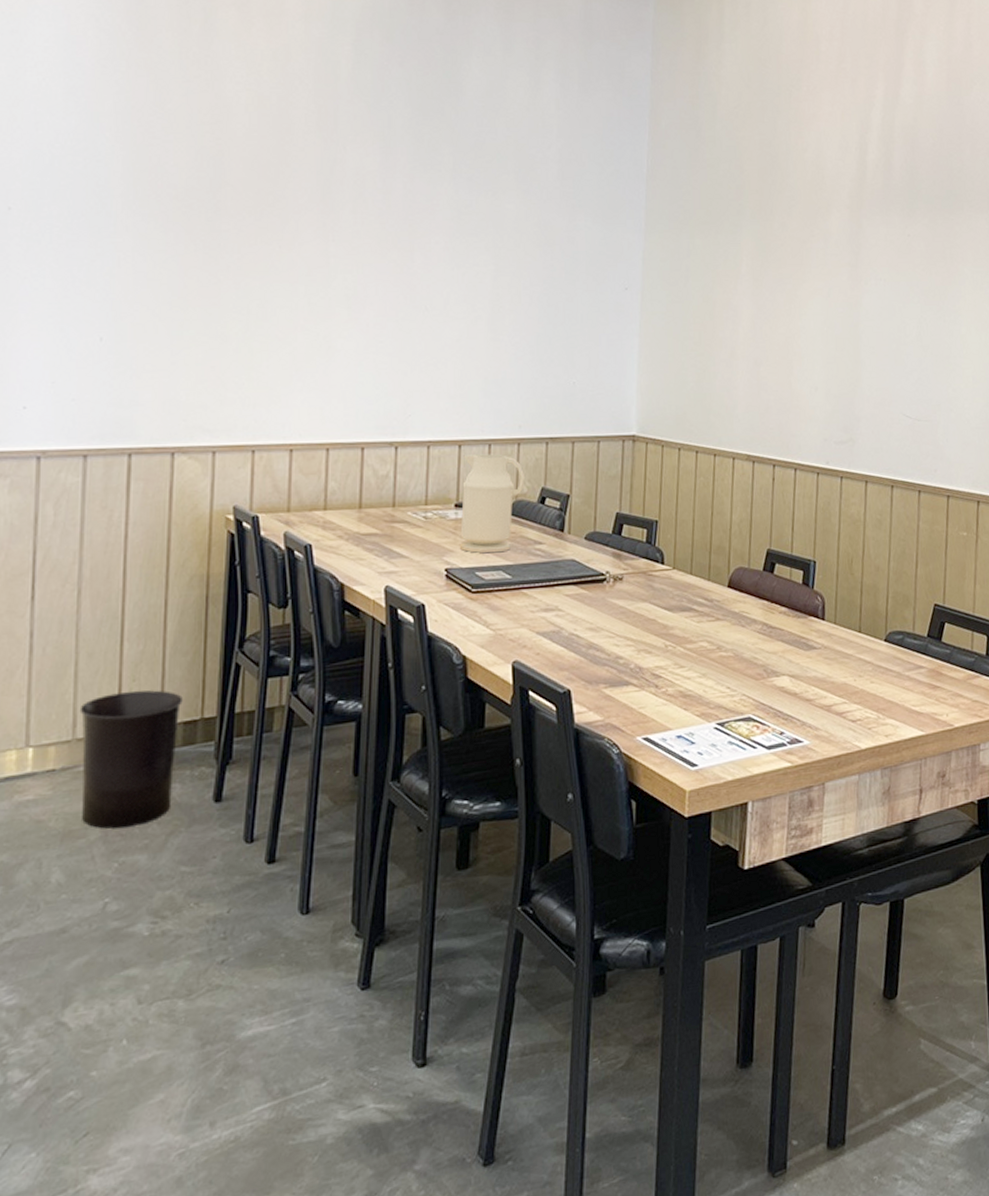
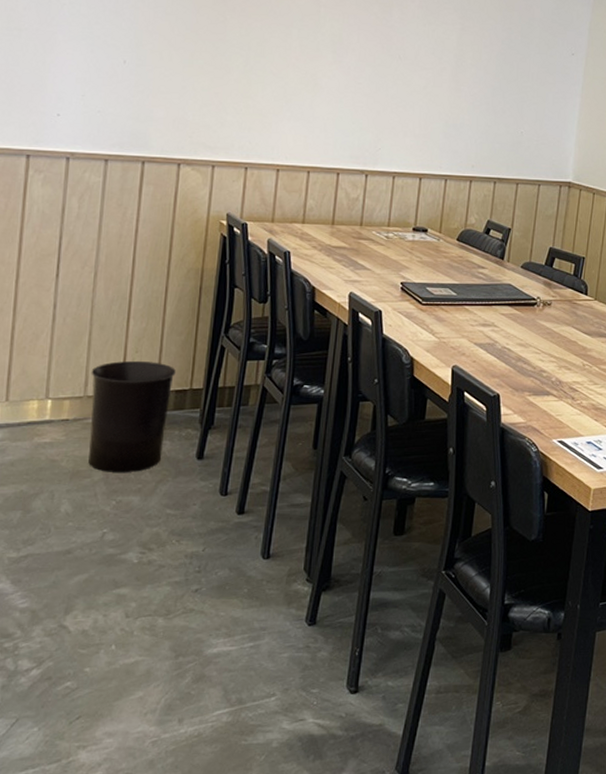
water jug: present [459,454,526,554] -> none [414,187,475,273]

